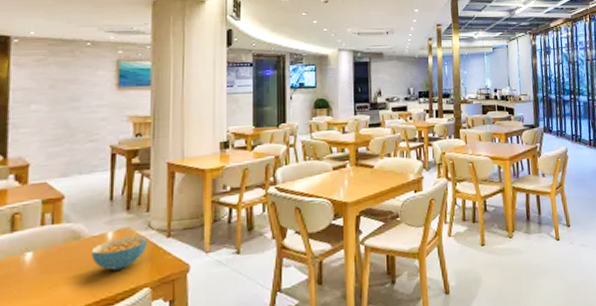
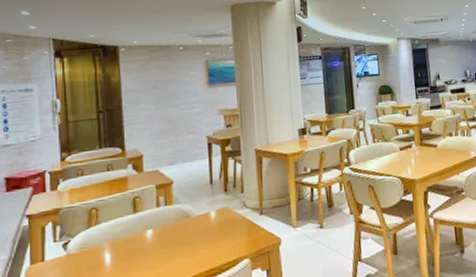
cereal bowl: present [91,235,148,271] -> none [198,214,245,244]

